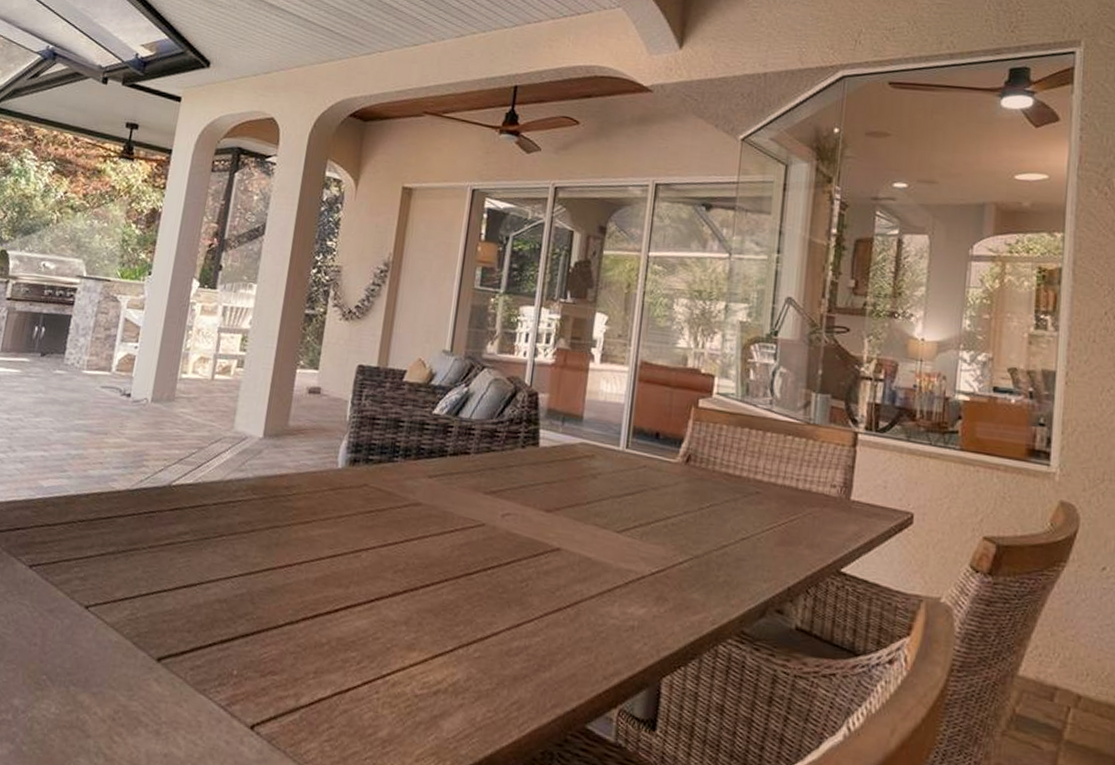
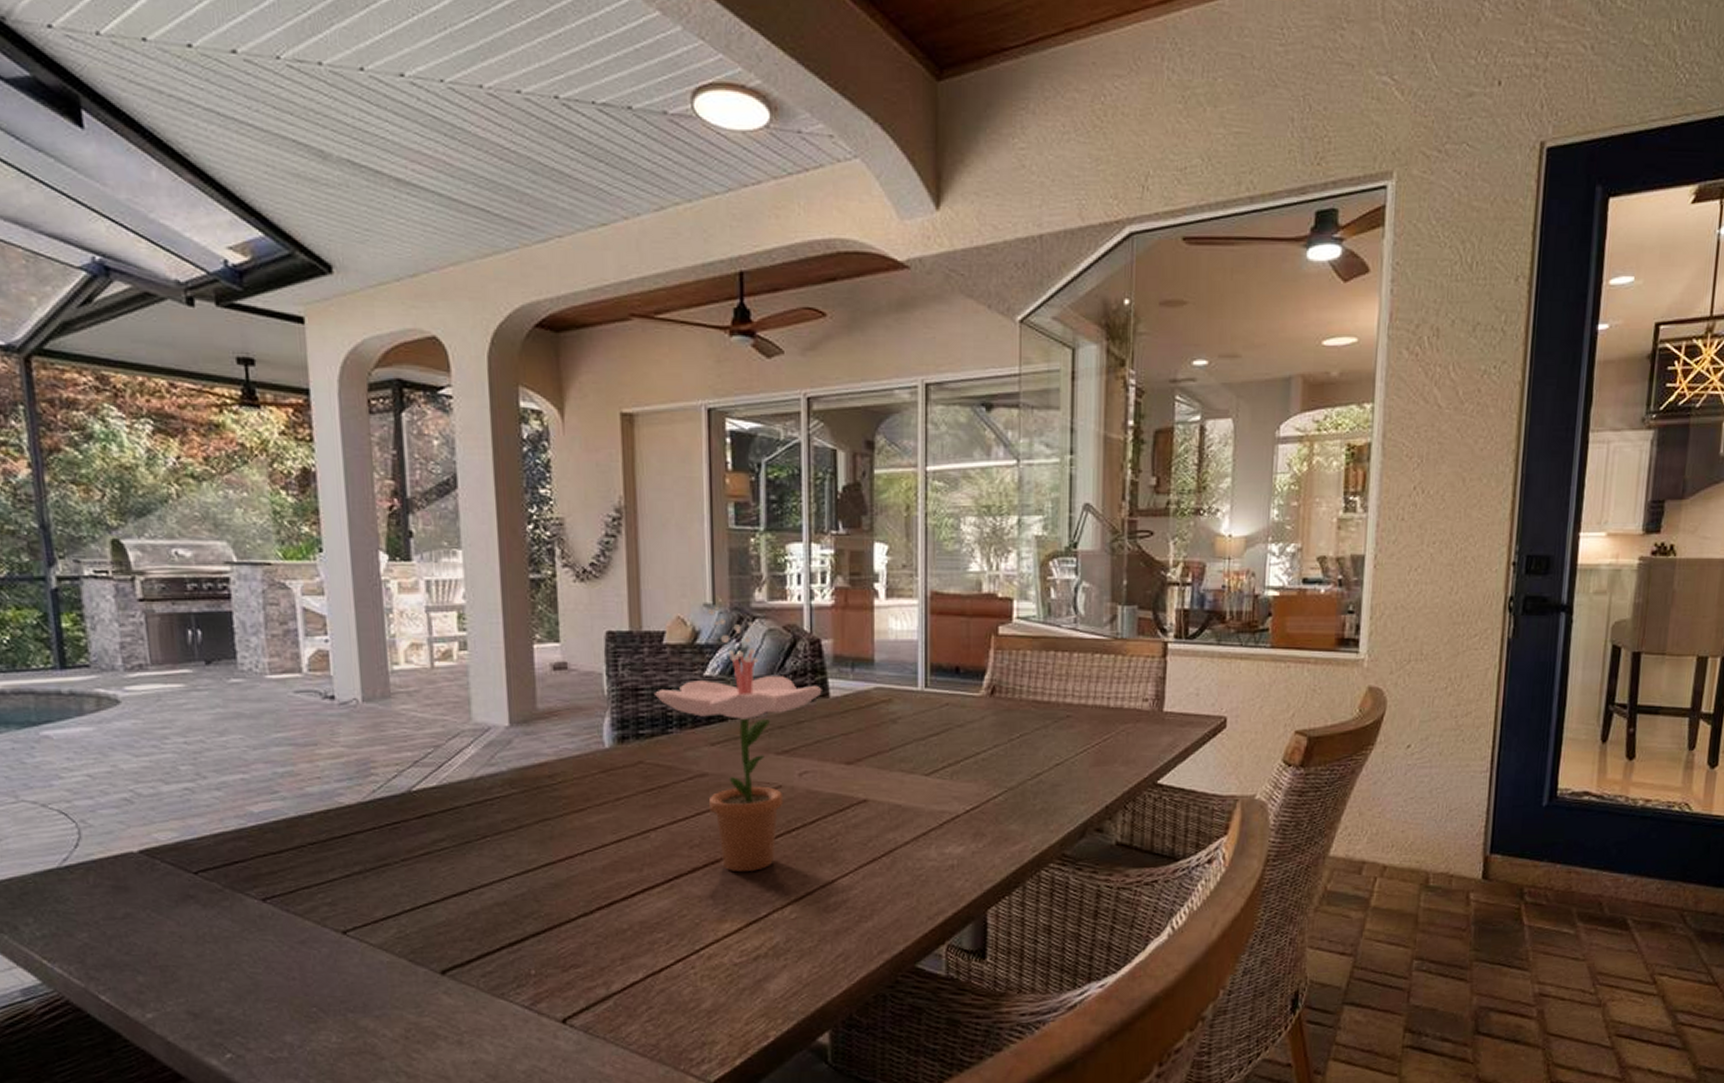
flower: none [387,344,534,604] -> present [653,595,822,872]

